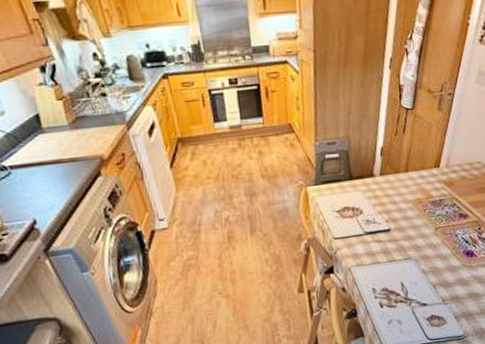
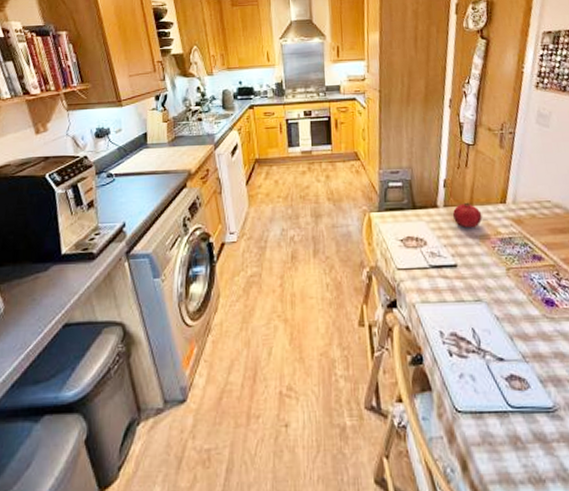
fruit: none [388,168,416,195] -> present [452,202,483,229]

